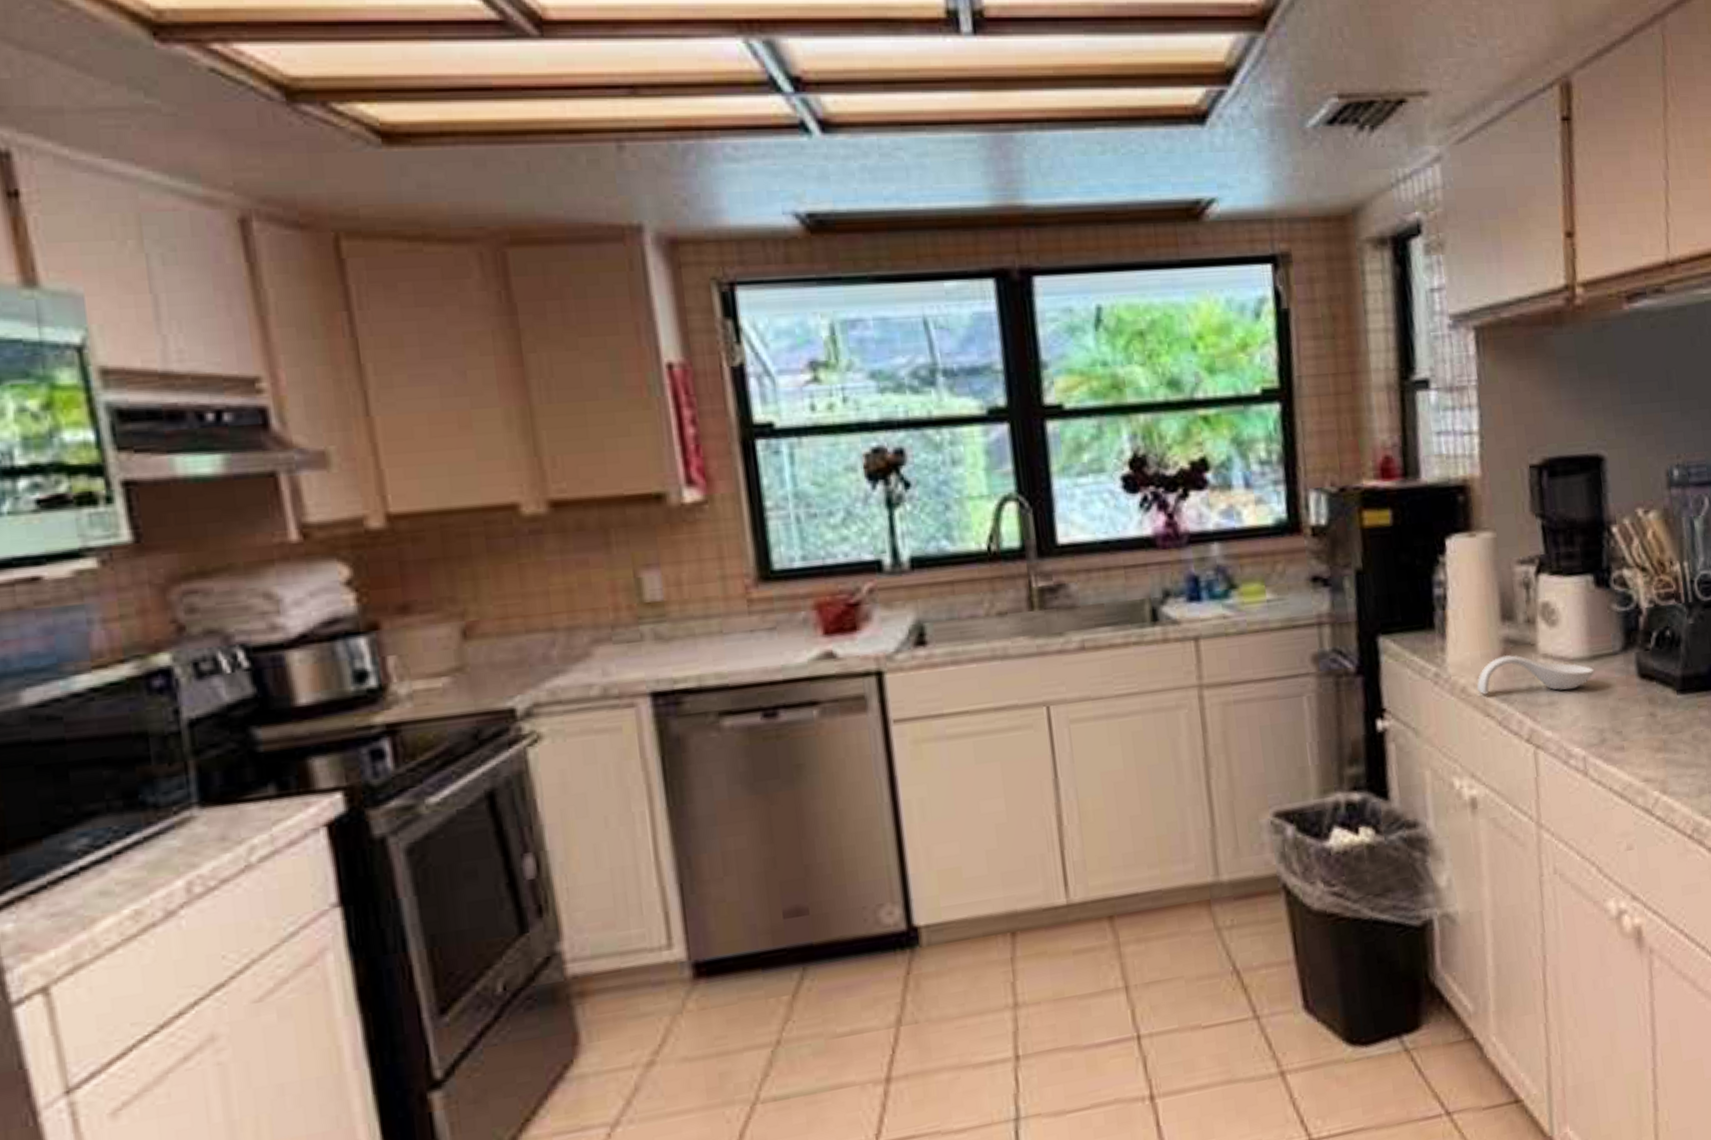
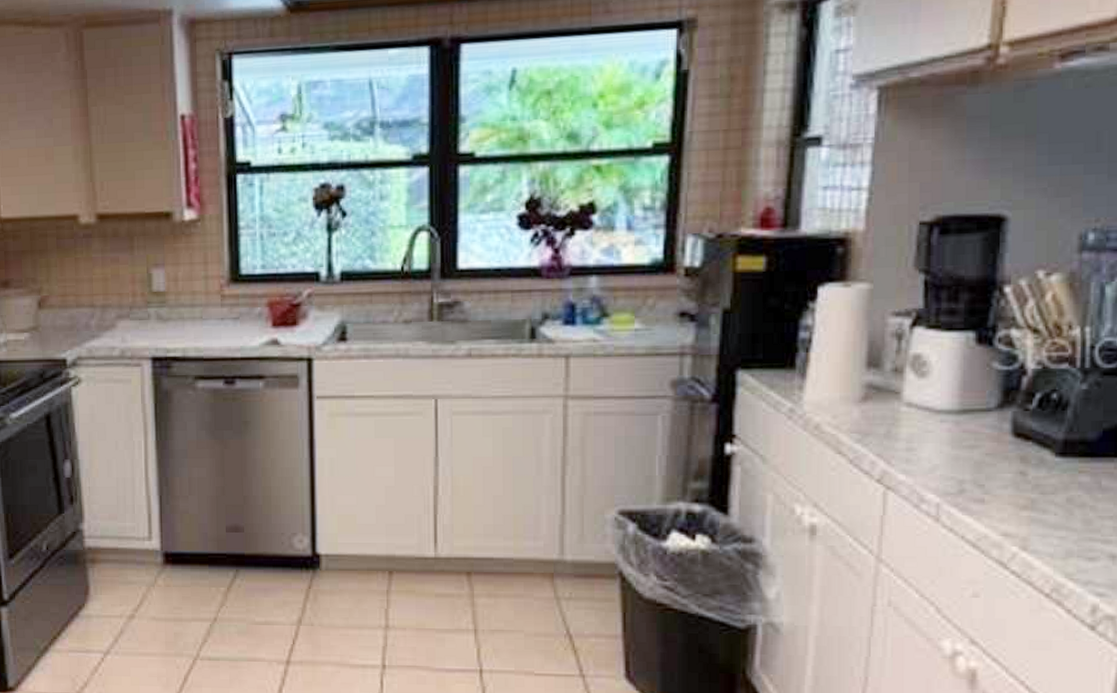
spoon rest: present [1477,655,1595,695] -> none [832,400,963,439]

